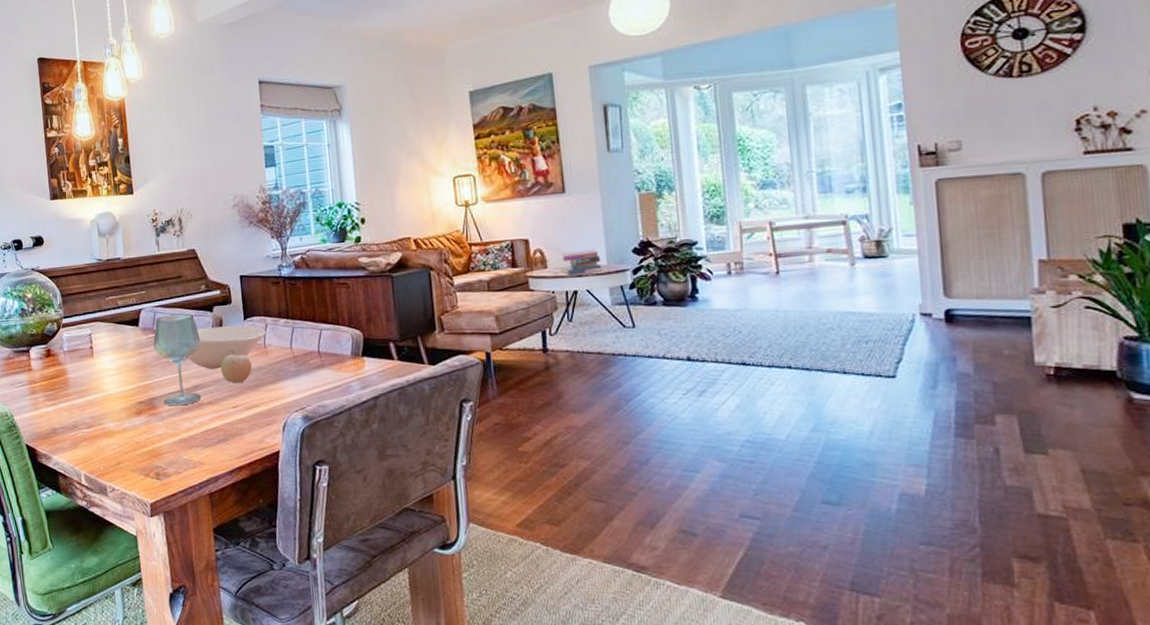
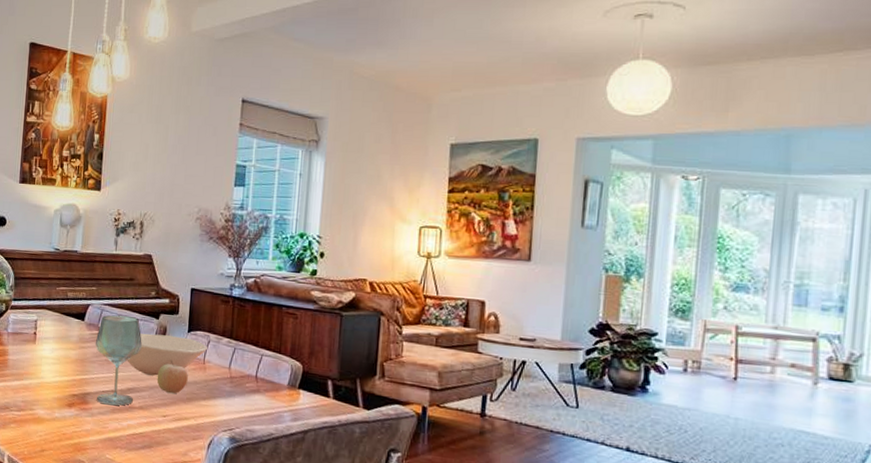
books: present [559,249,602,275] -> none [511,321,556,346]

